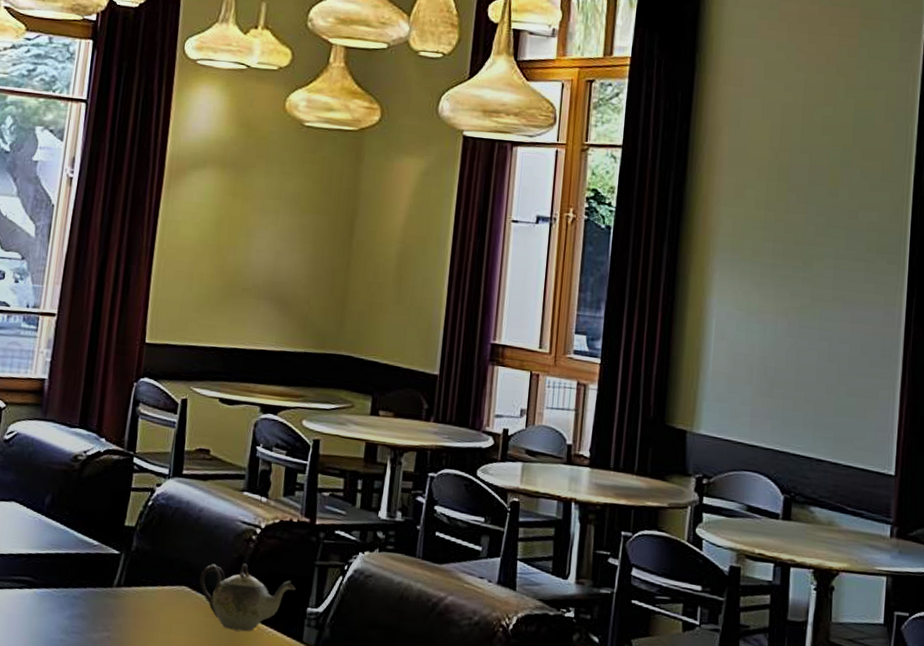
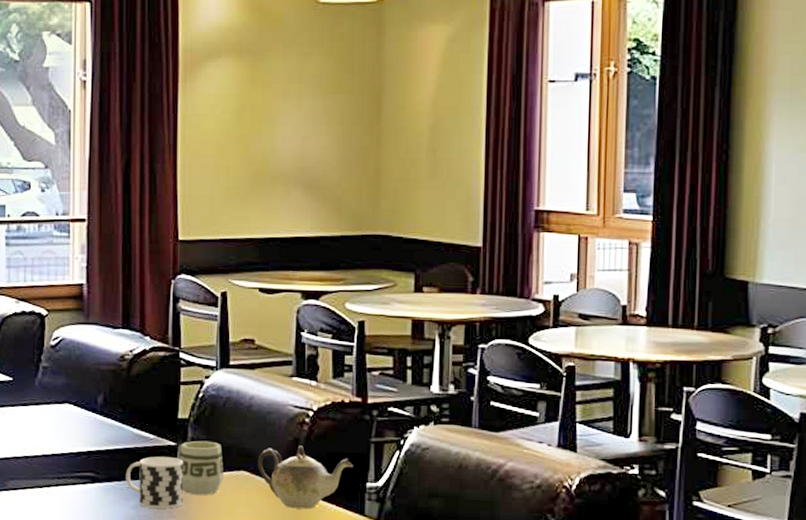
cup: none [64,564,125,622] -> present [126,456,183,509]
cup: none [120,551,166,610] -> present [179,440,225,495]

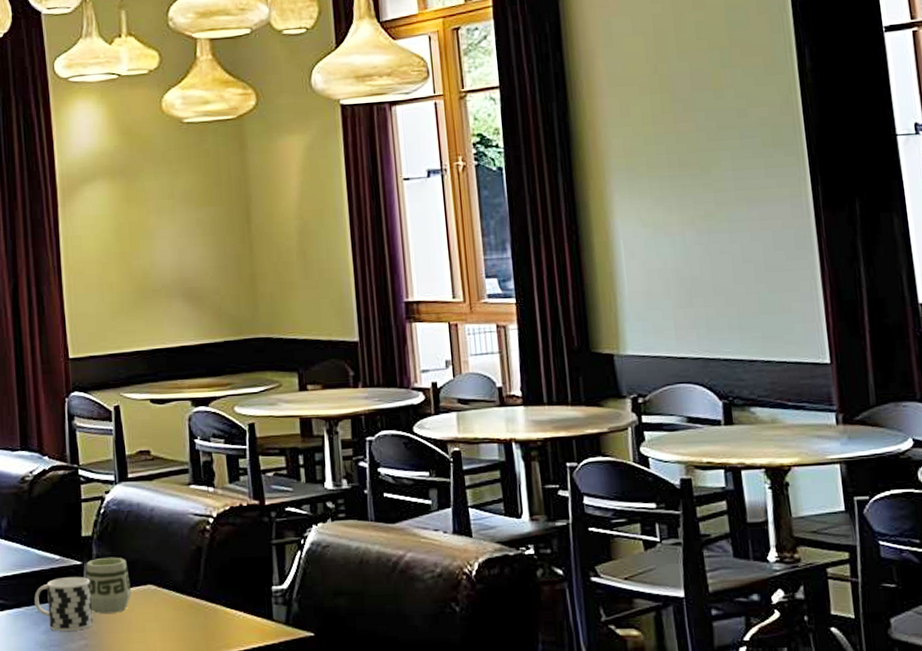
teapot: present [257,445,354,509] -> none [163,554,258,619]

